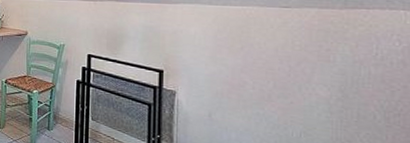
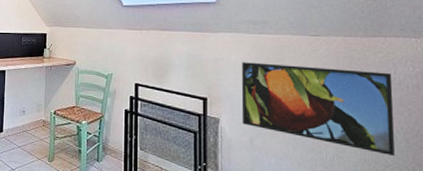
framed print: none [200,34,374,135] -> present [241,62,395,156]

